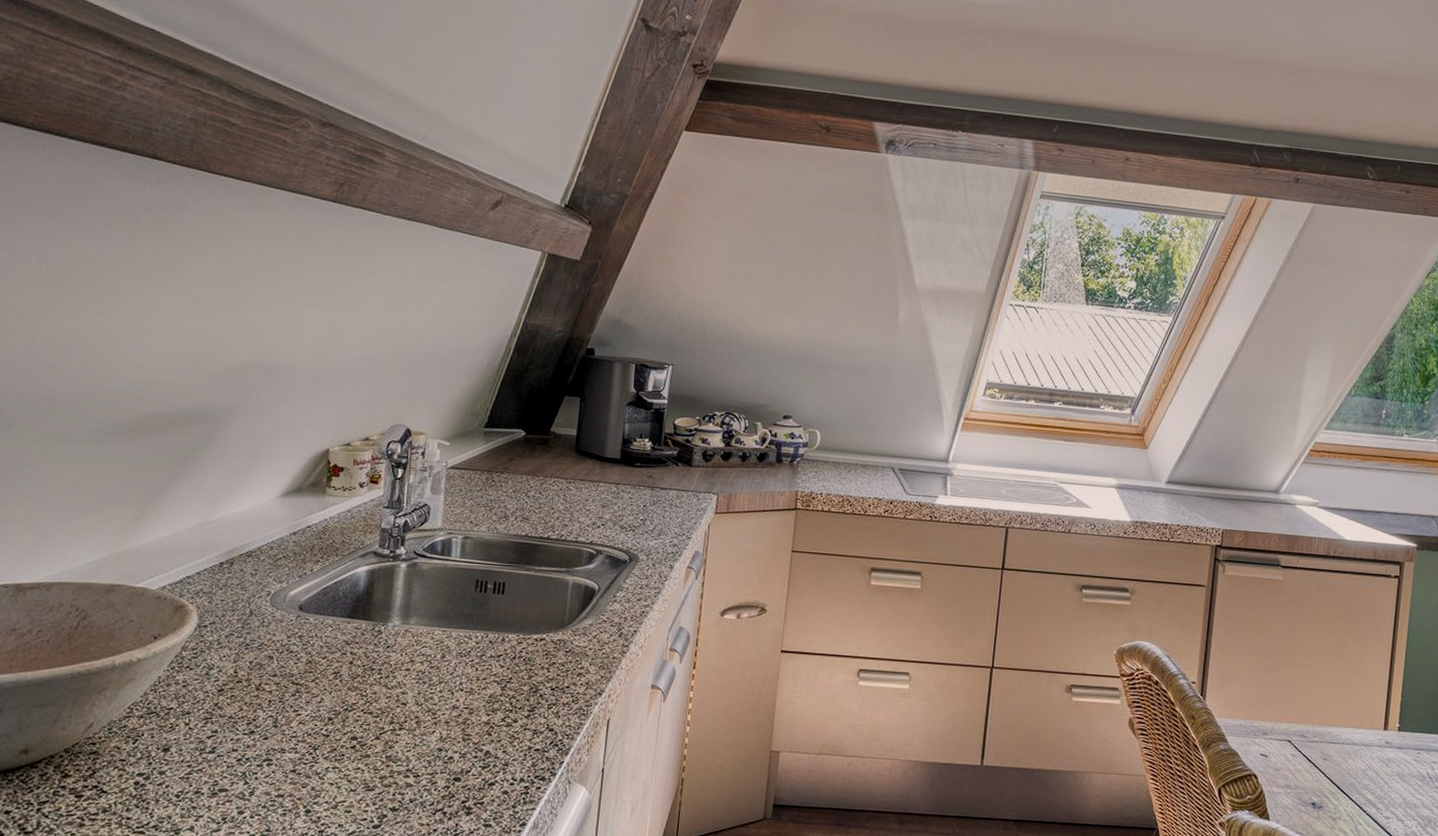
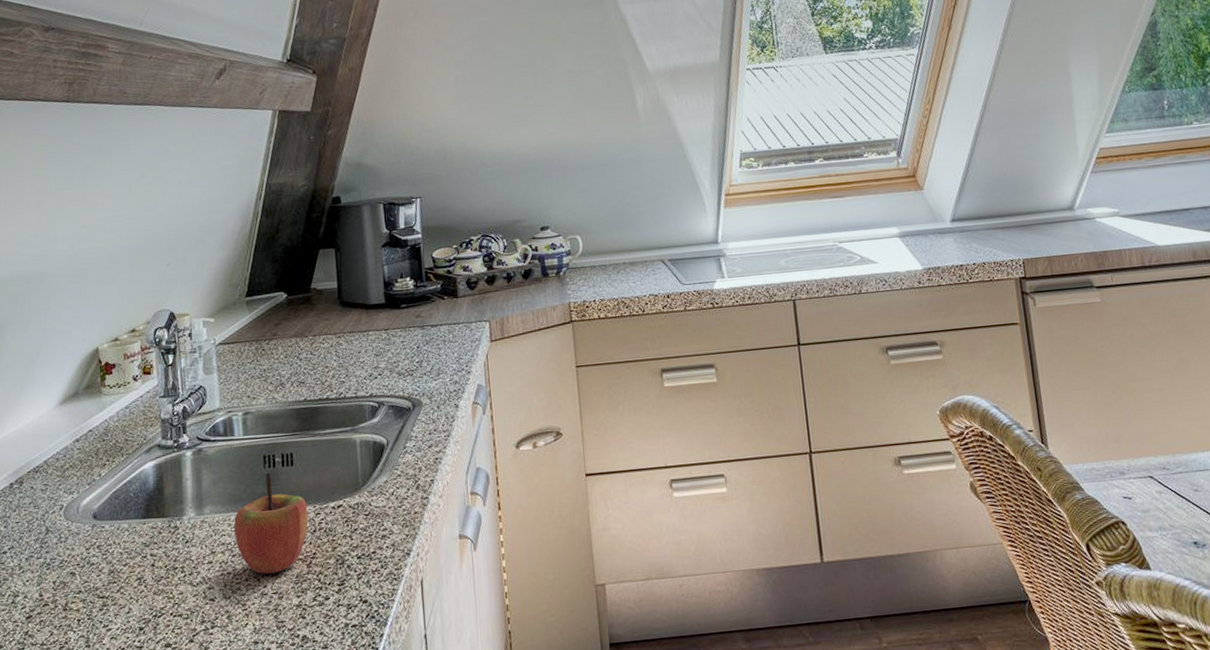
apple: none [435,596,511,690] -> present [233,471,309,574]

